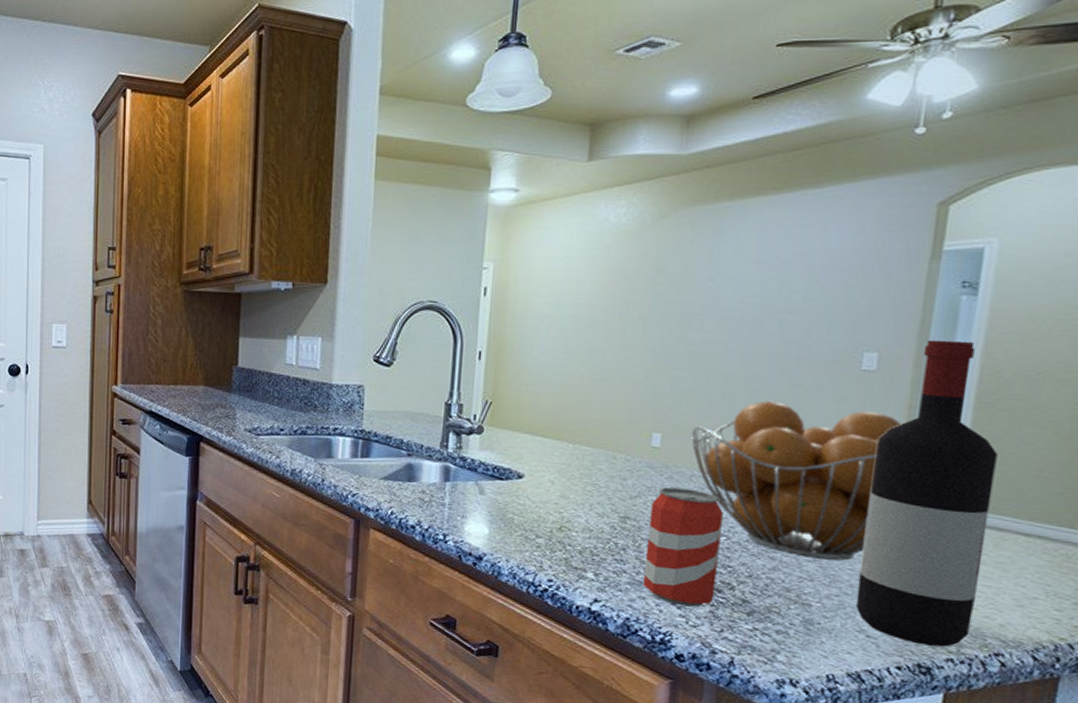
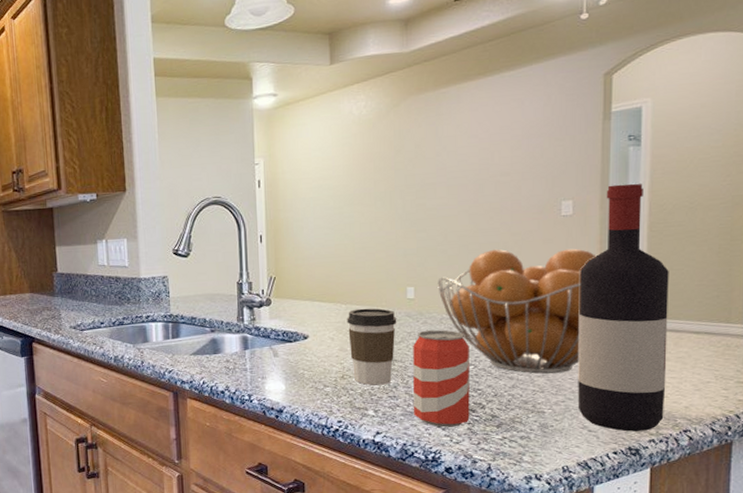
coffee cup: none [573,451,636,545] -> present [347,308,397,385]

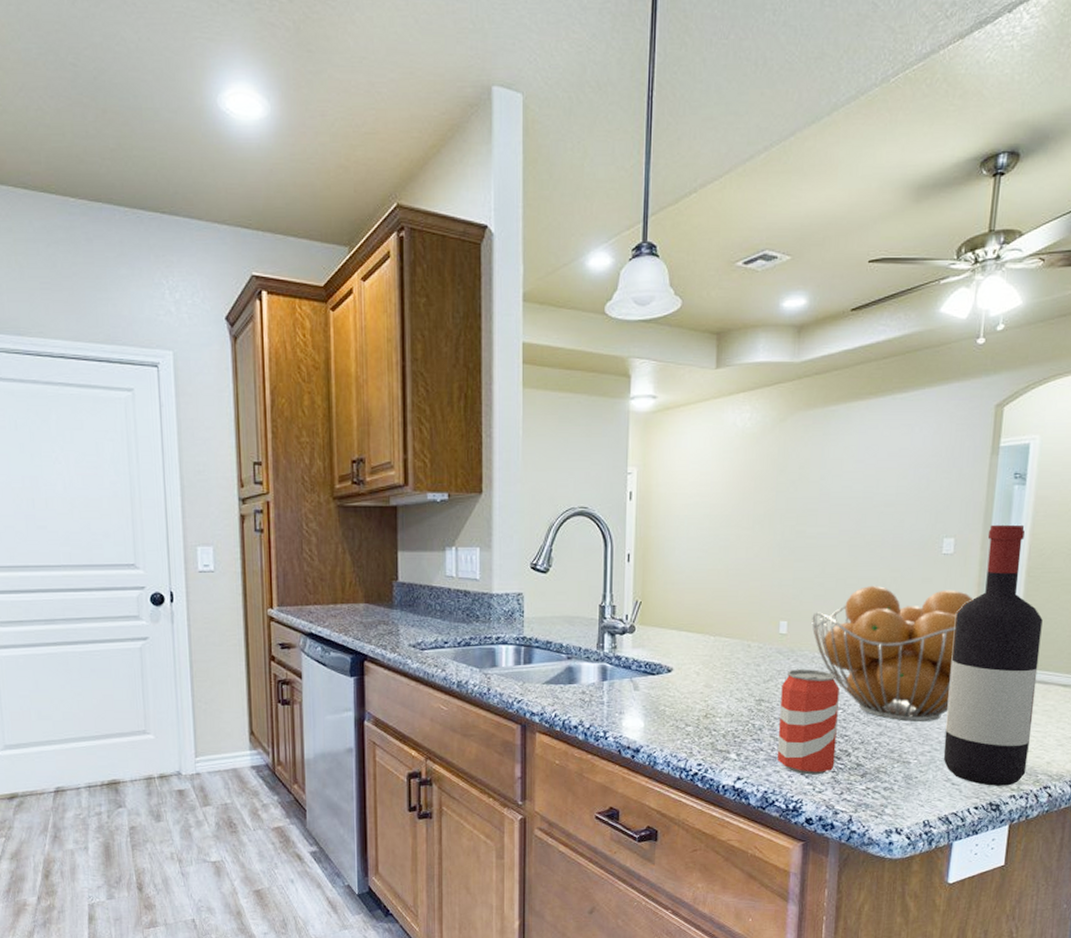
coffee cup: present [347,308,397,385] -> none [714,641,767,727]

